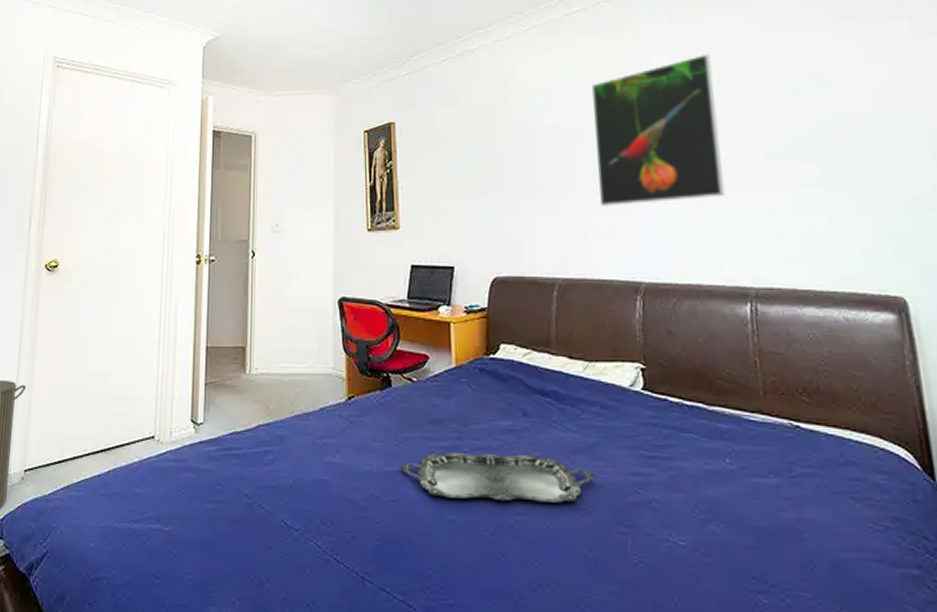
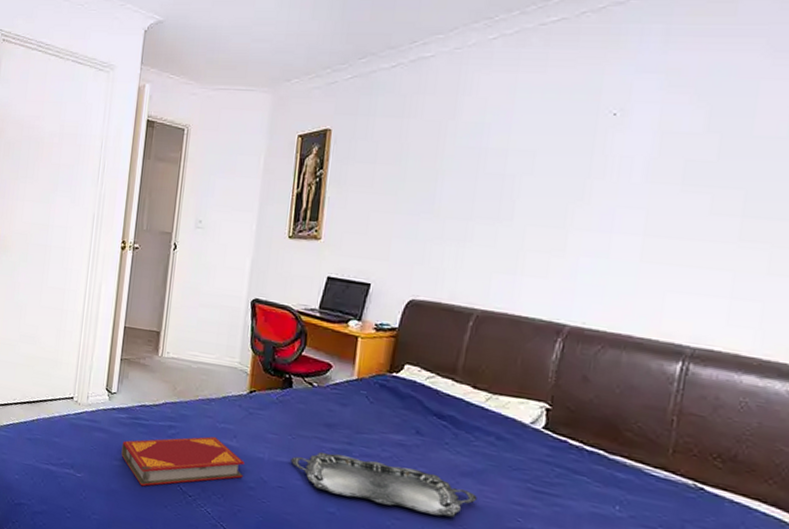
hardback book: none [214,455,352,529] -> present [121,436,245,487]
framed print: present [591,53,725,207] -> none [537,83,705,247]

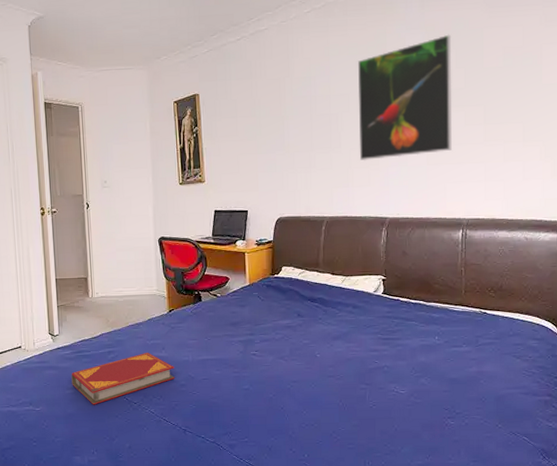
serving tray: present [290,451,477,518] -> none [209,342,346,374]
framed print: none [537,83,705,247] -> present [357,34,452,161]

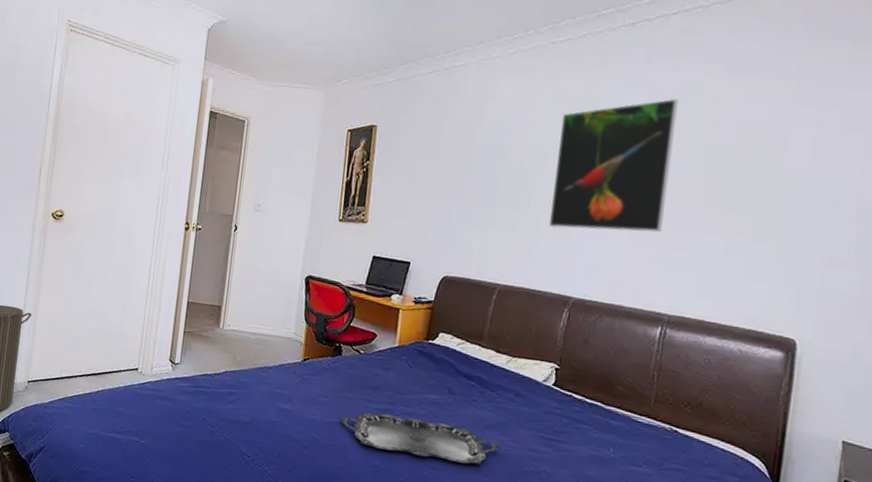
hardback book: present [71,352,175,405] -> none [184,401,299,450]
serving tray: none [209,342,346,374] -> present [340,411,499,465]

